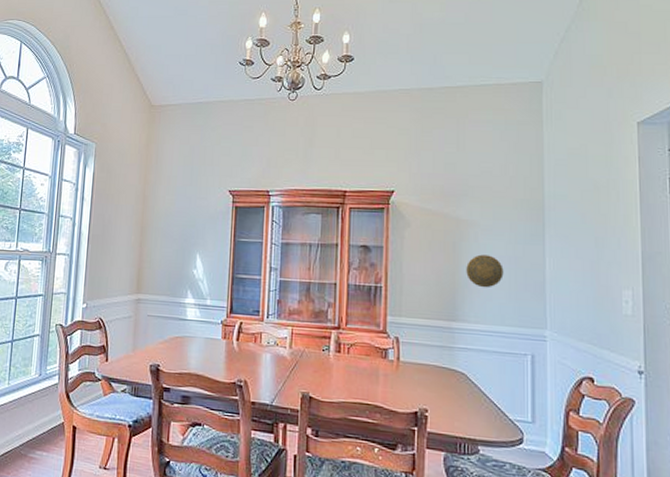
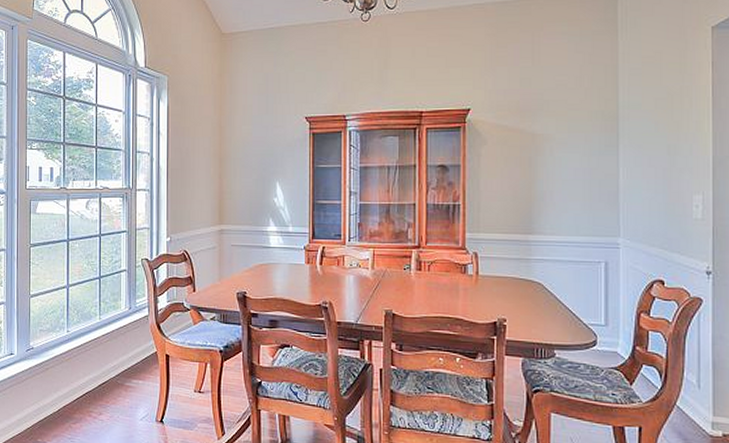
decorative plate: present [466,254,504,288] -> none [542,168,578,201]

